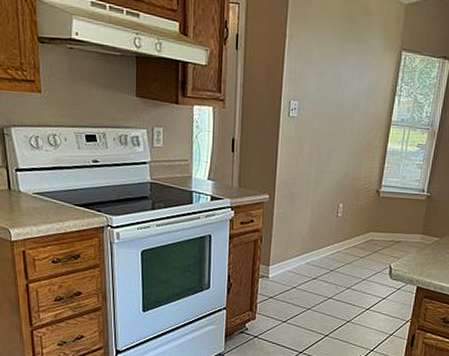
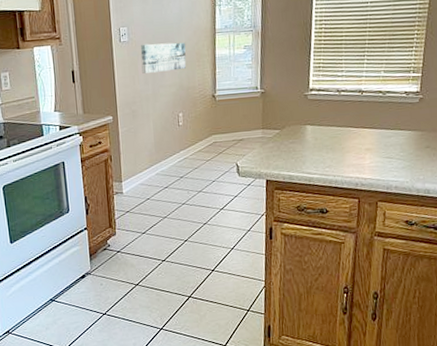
wall art: none [307,123,358,158] -> present [140,42,187,74]

